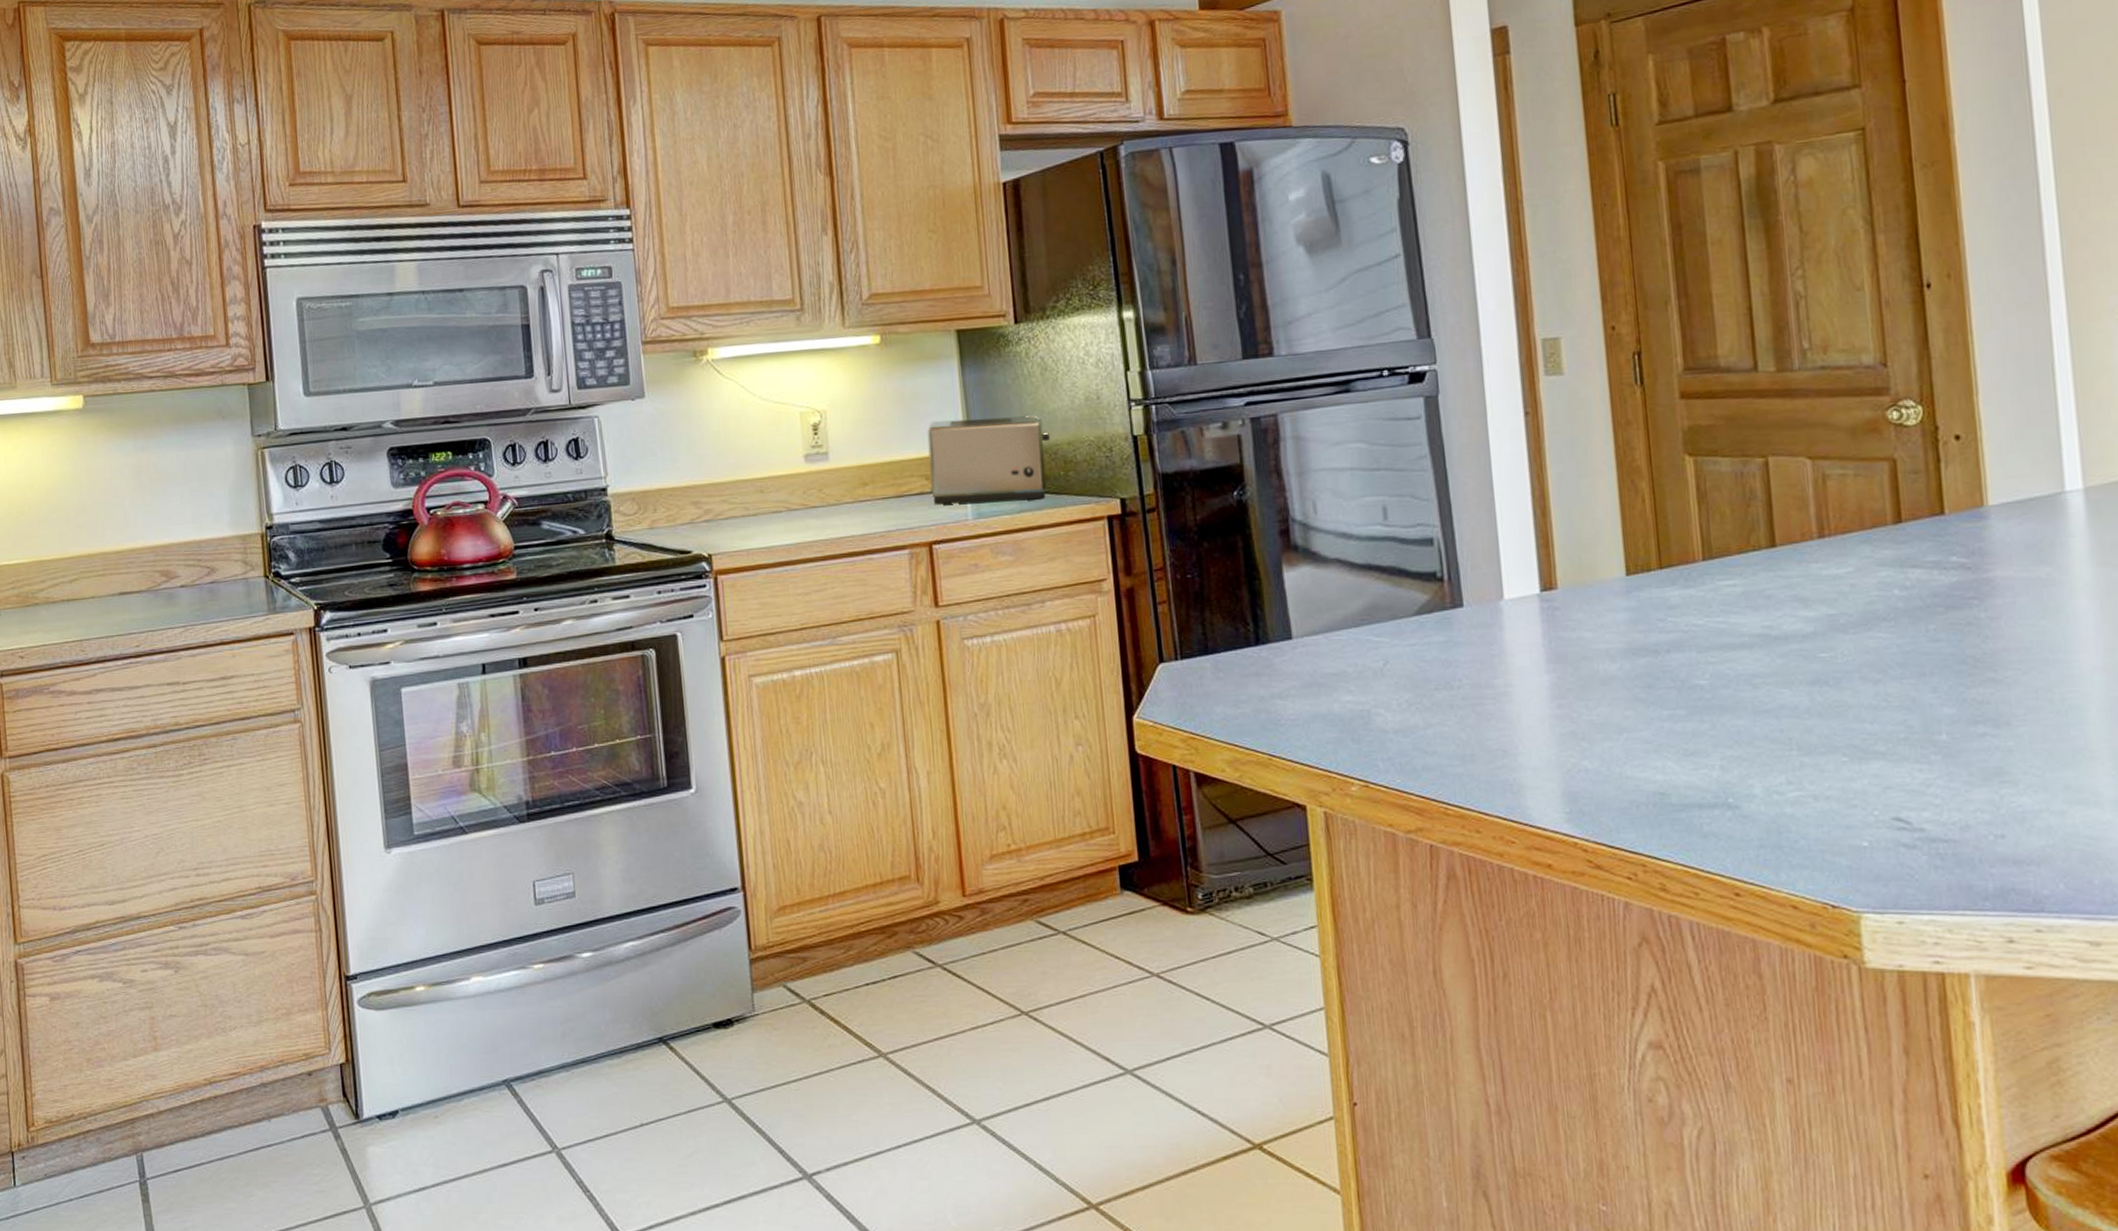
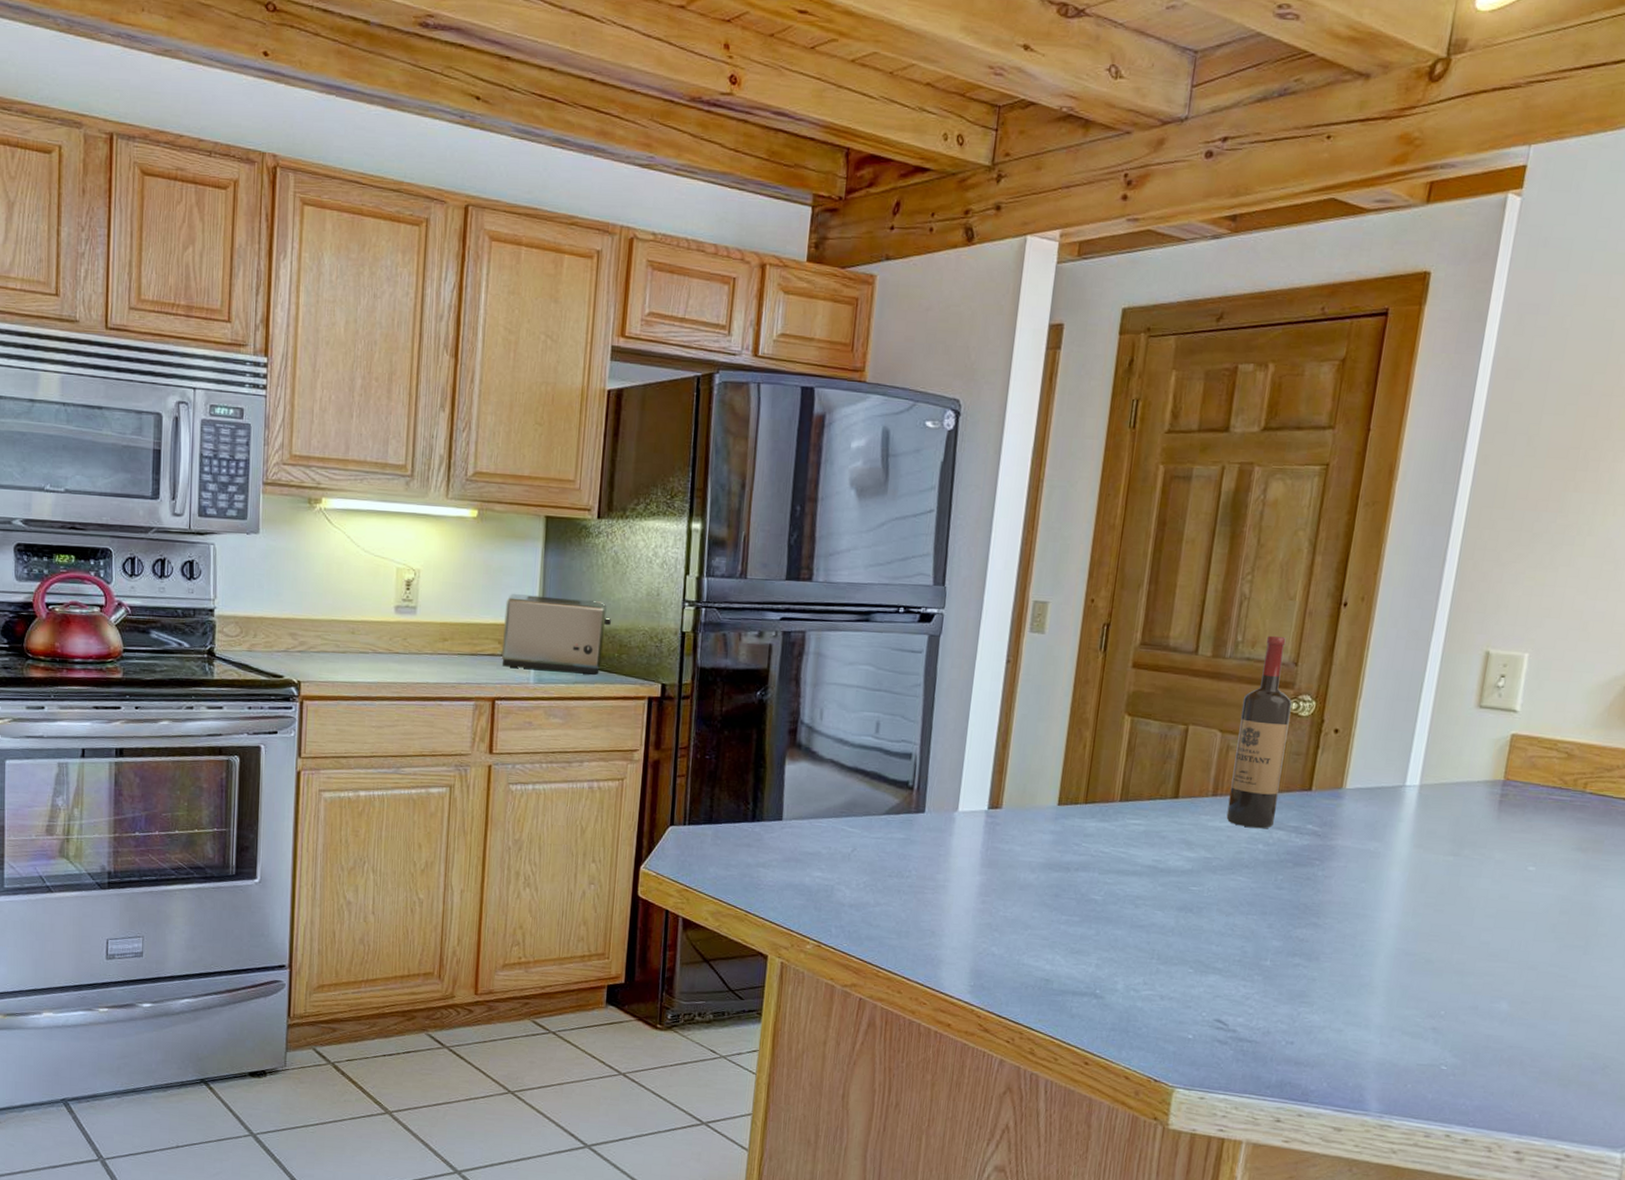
wine bottle: none [1828,334,1906,571] -> present [1226,635,1292,829]

